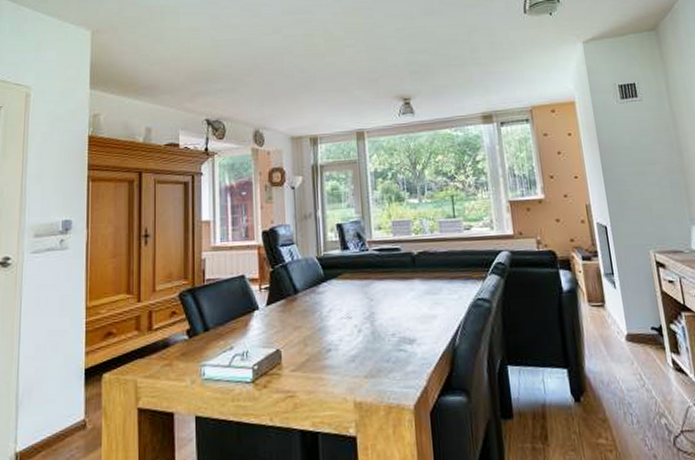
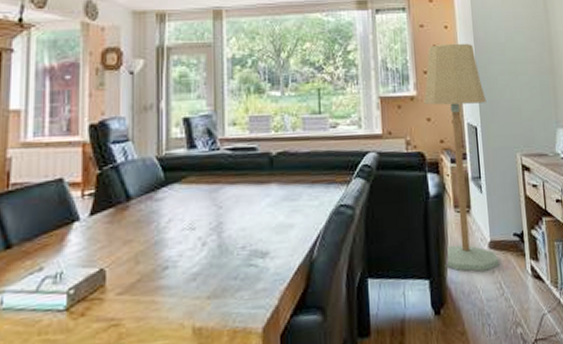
floor lamp: none [551,148,638,363] -> present [423,43,499,272]

